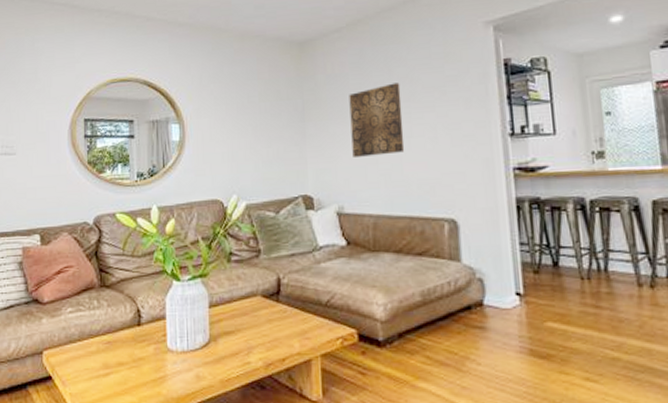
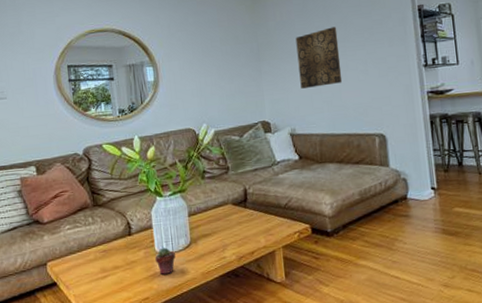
potted succulent: none [166,344,190,378] -> present [155,247,175,275]

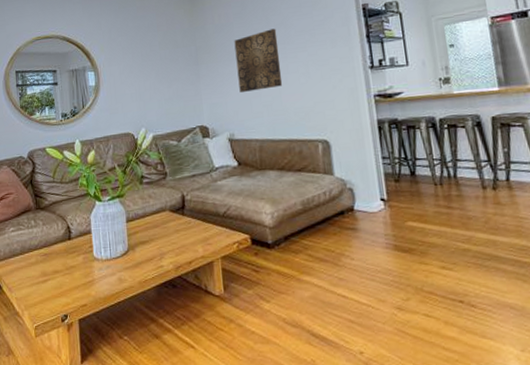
potted succulent: present [155,247,175,275] -> none [93,253,113,281]

